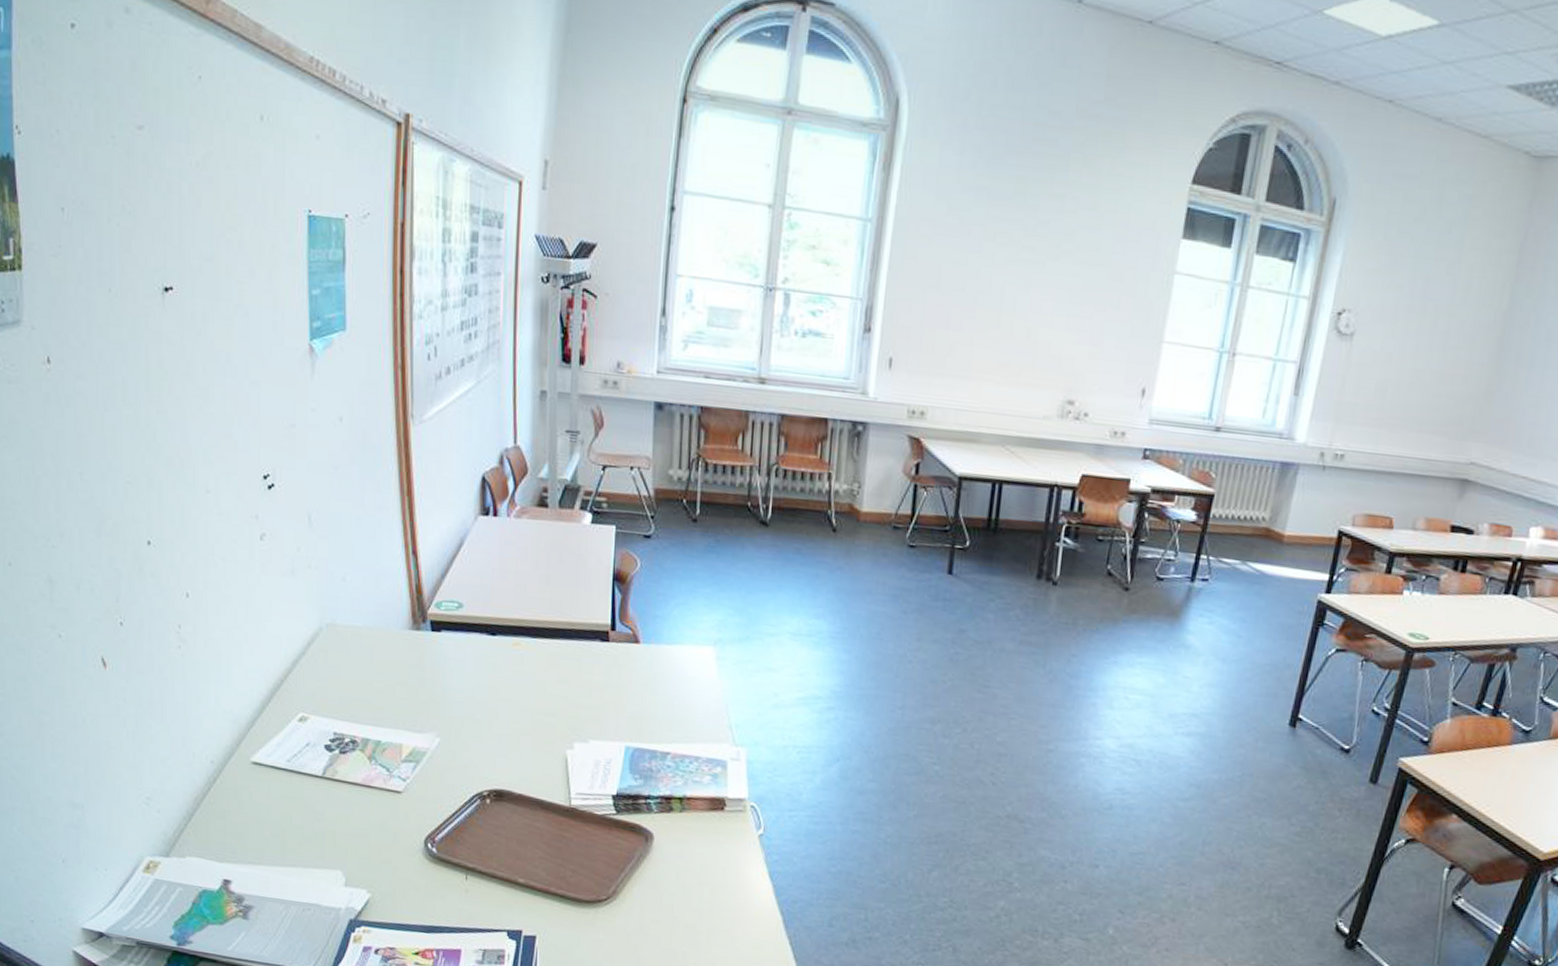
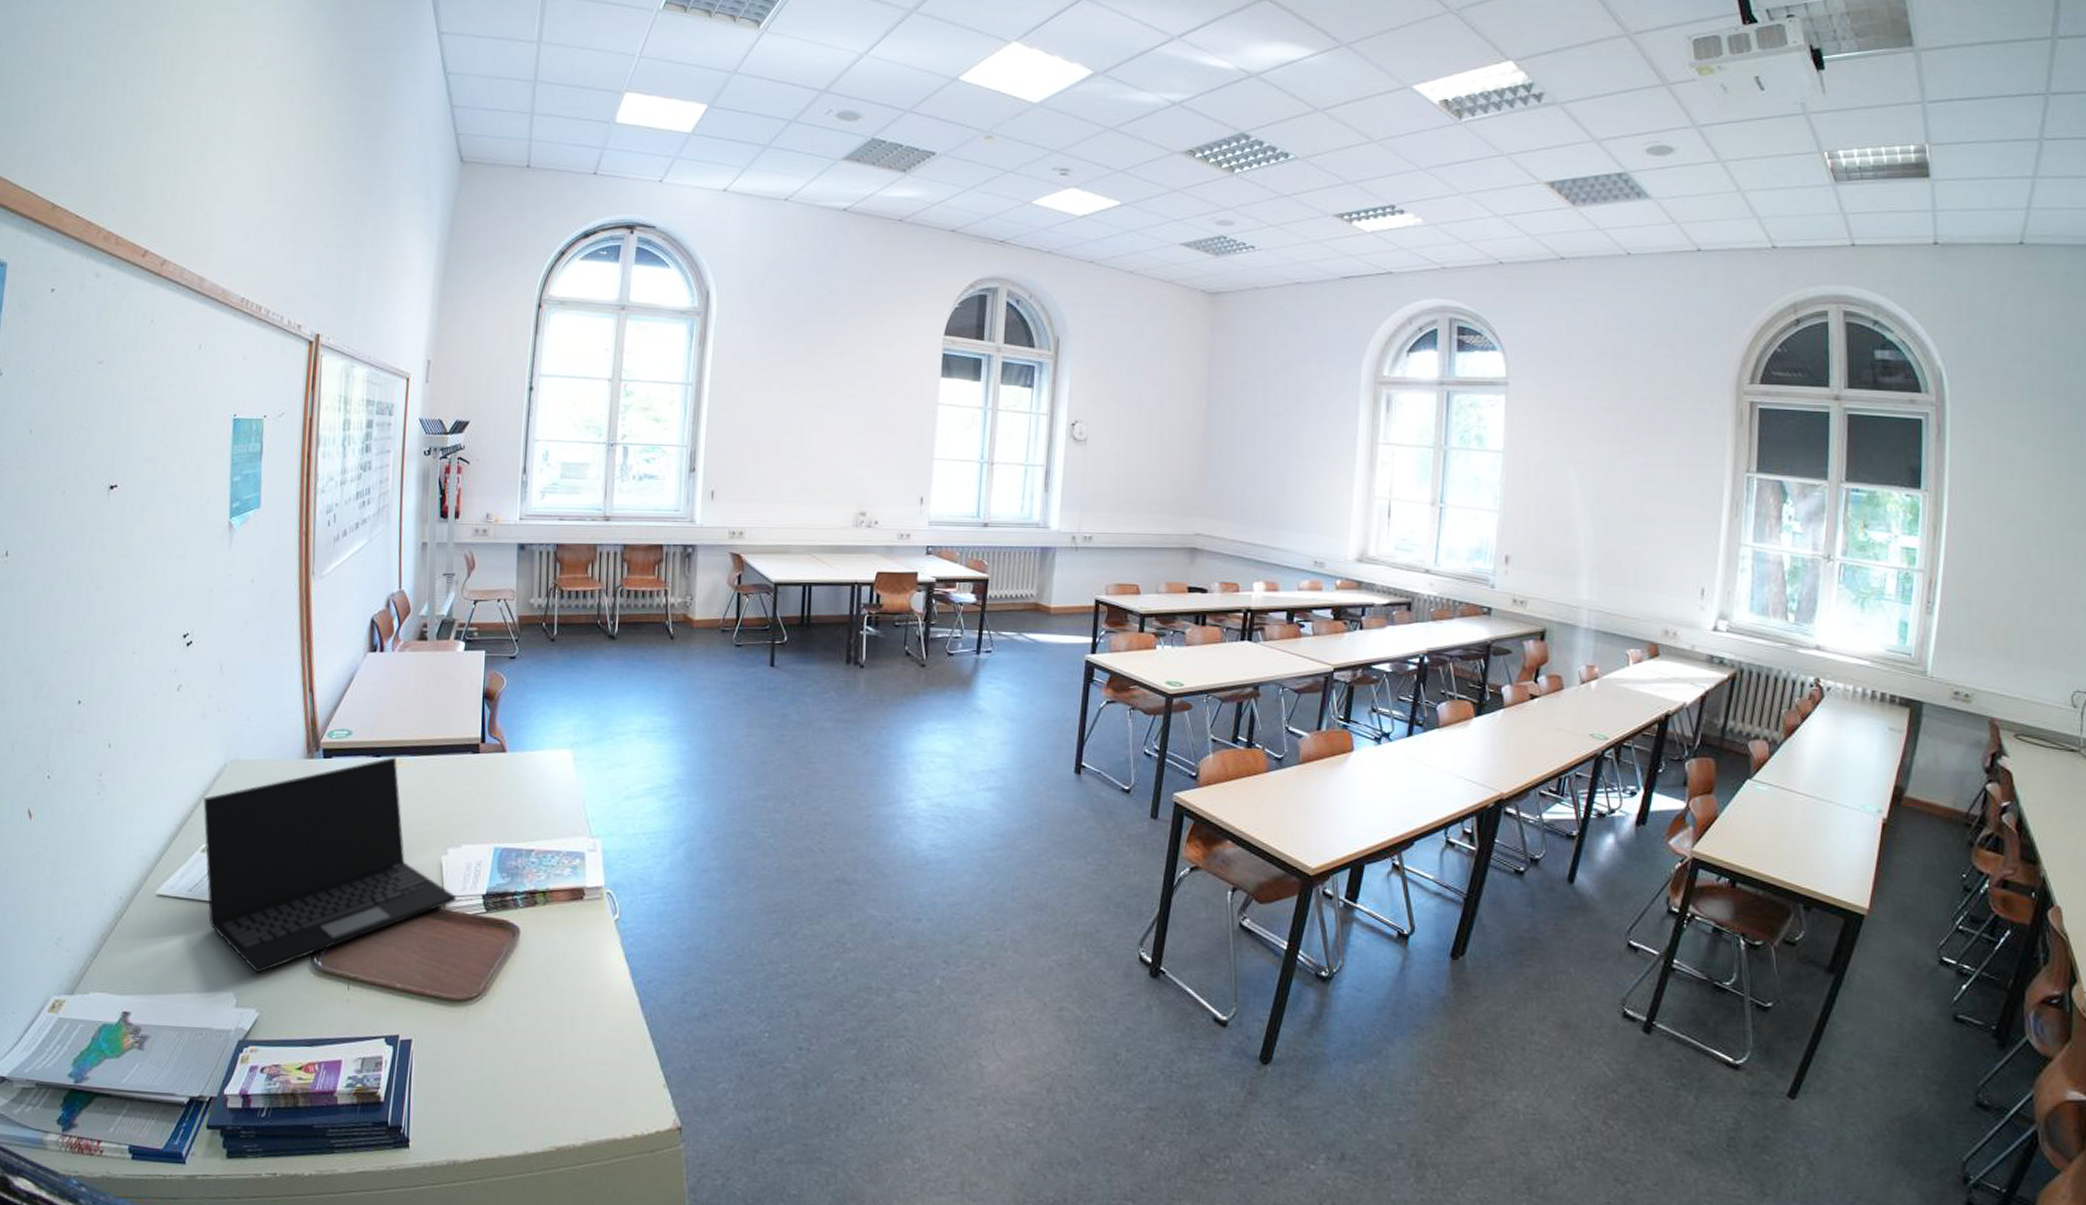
laptop: none [298,637,583,854] -> present [203,757,456,973]

